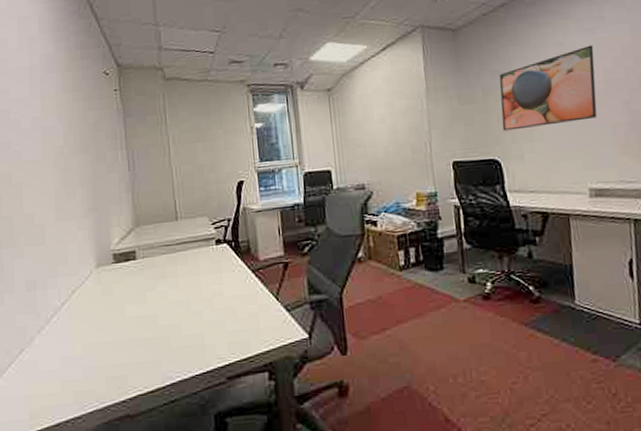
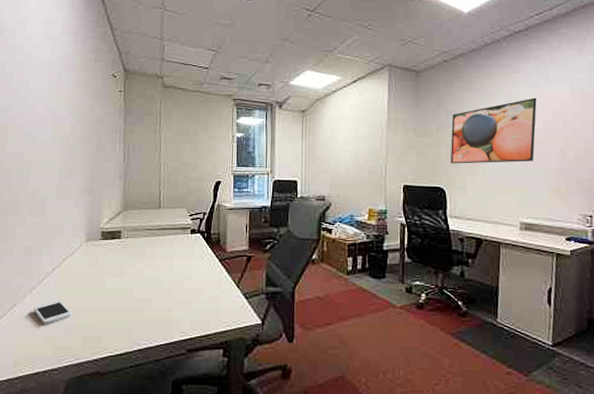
smartphone: none [45,338,91,368] -> present [33,300,73,324]

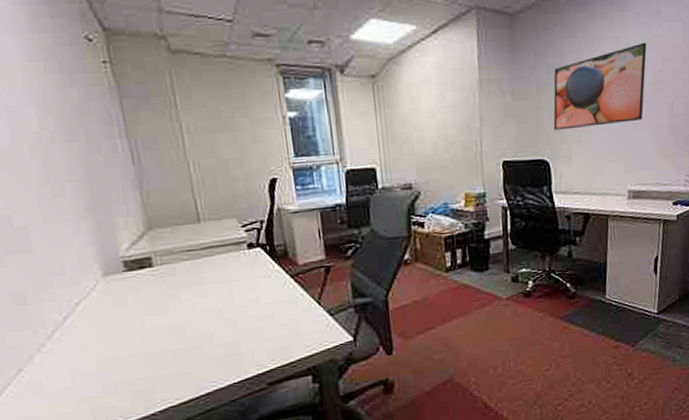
smartphone: present [33,300,73,324] -> none [49,354,108,386]

